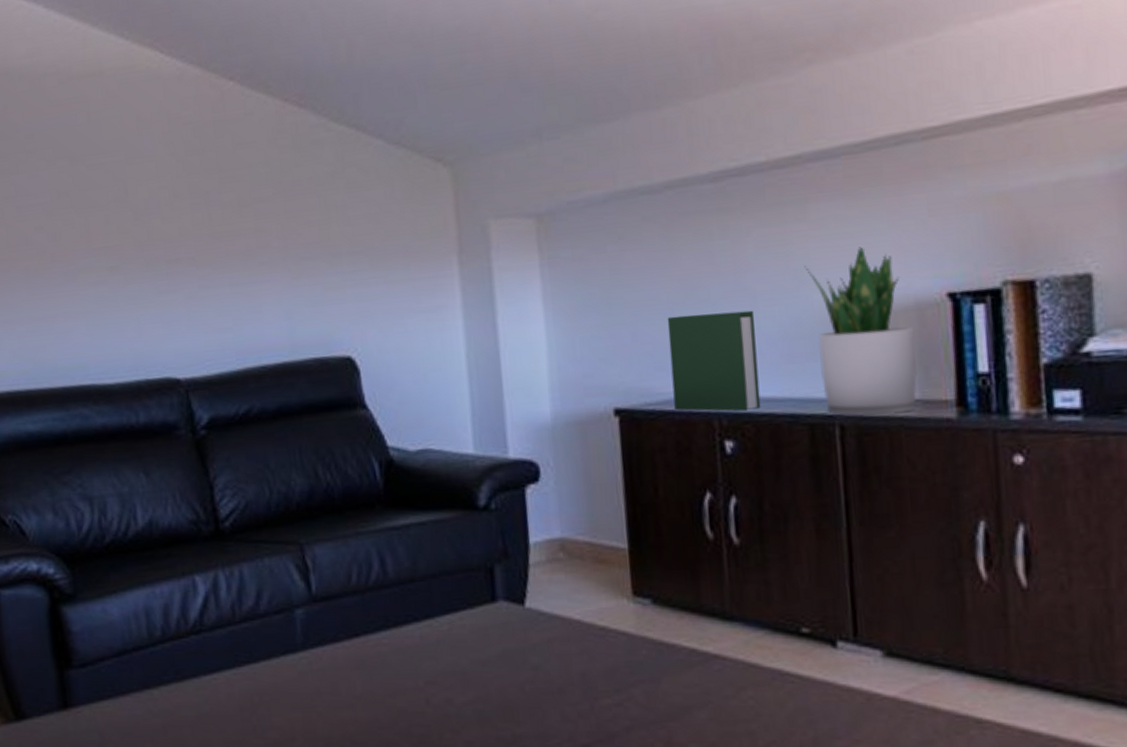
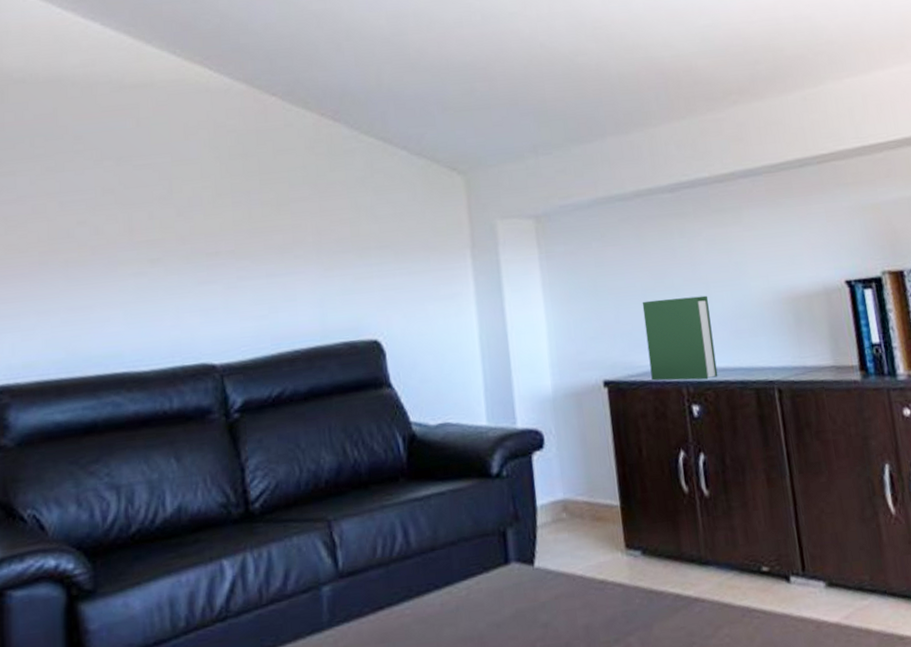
planter: present [804,246,917,417] -> none [742,244,832,381]

